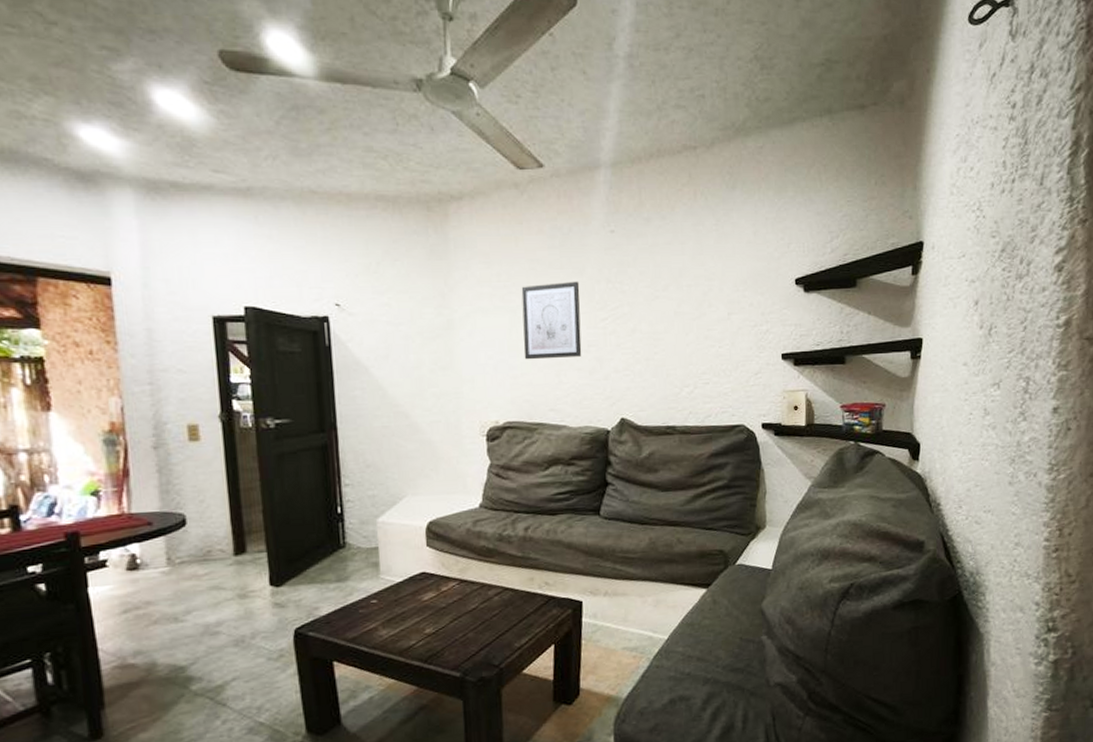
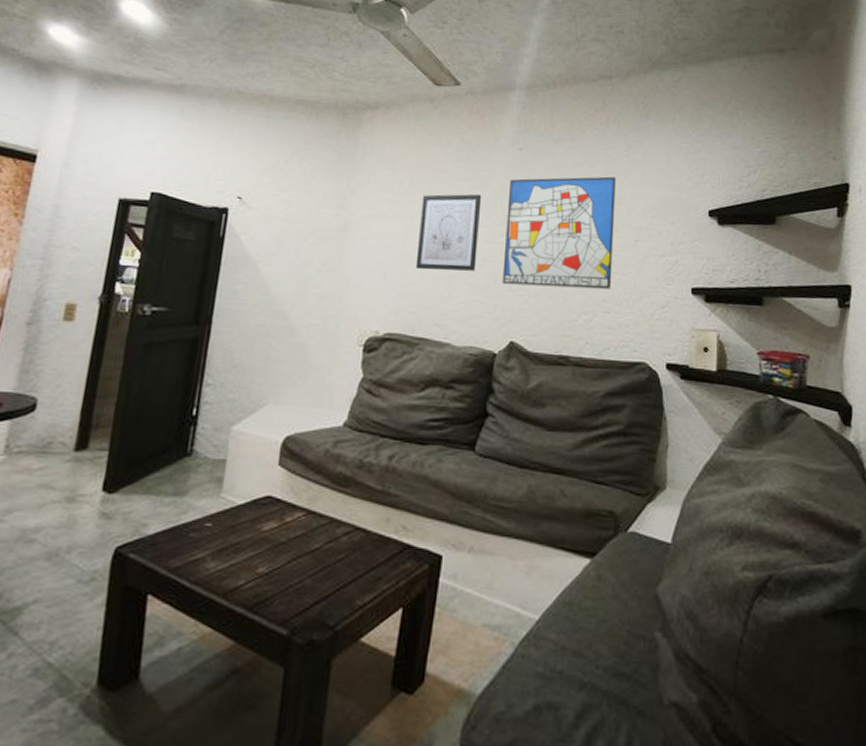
wall art: none [605,253,709,367] -> present [502,176,617,290]

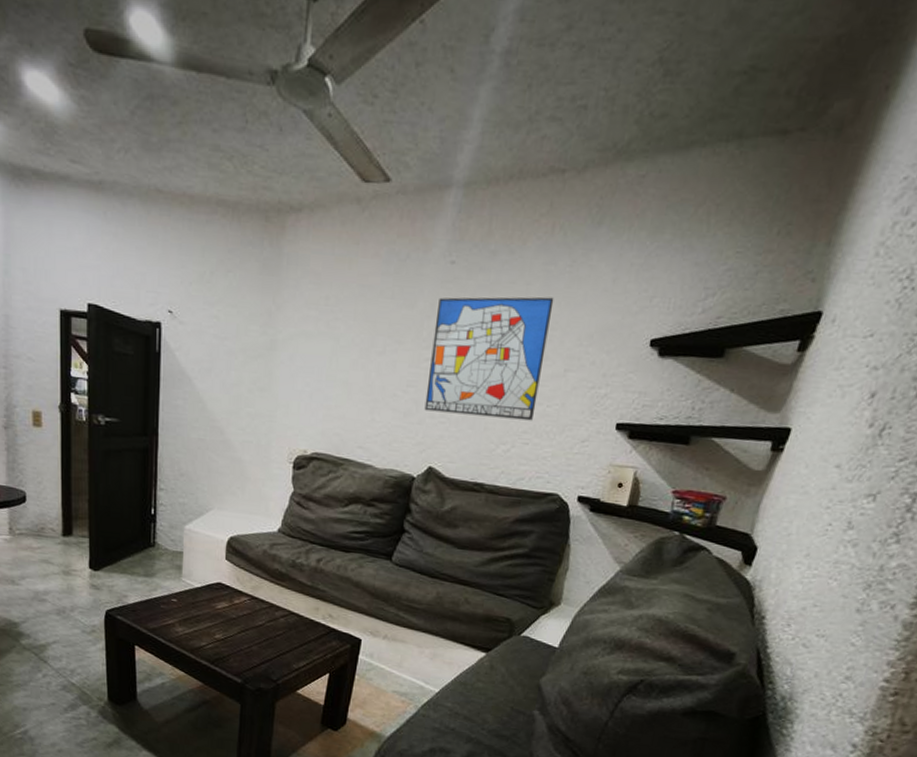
wall art: present [415,194,482,271] -> none [340,313,409,396]

